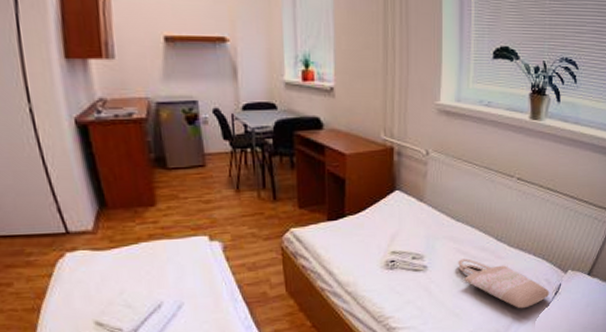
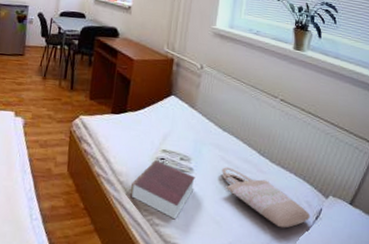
book: none [360,264,430,320] -> present [129,160,195,220]

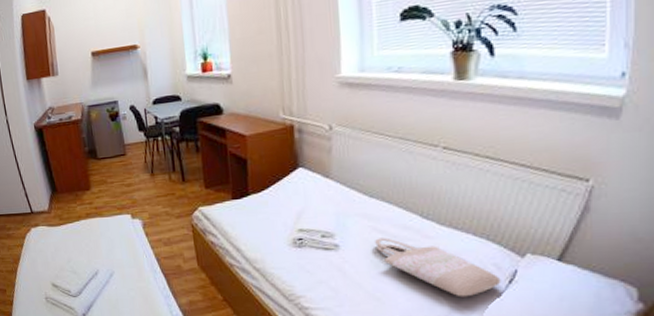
book: present [129,160,195,220] -> none [269,242,344,301]

